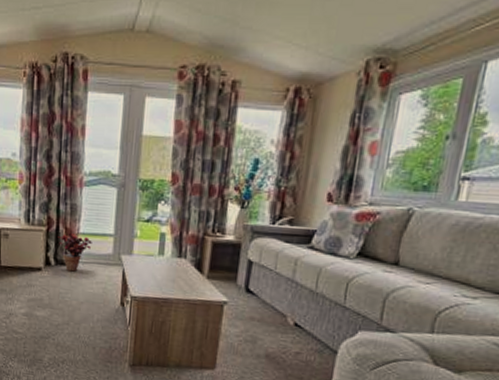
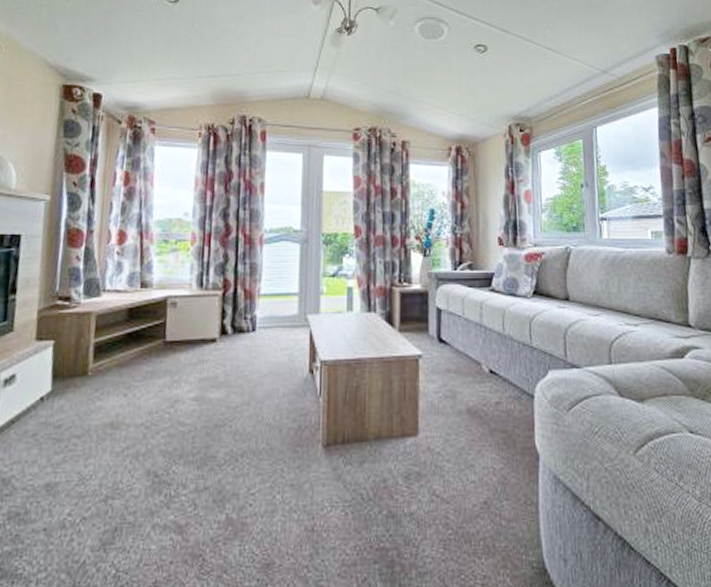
potted plant: present [58,232,92,272] -> none [235,294,275,339]

